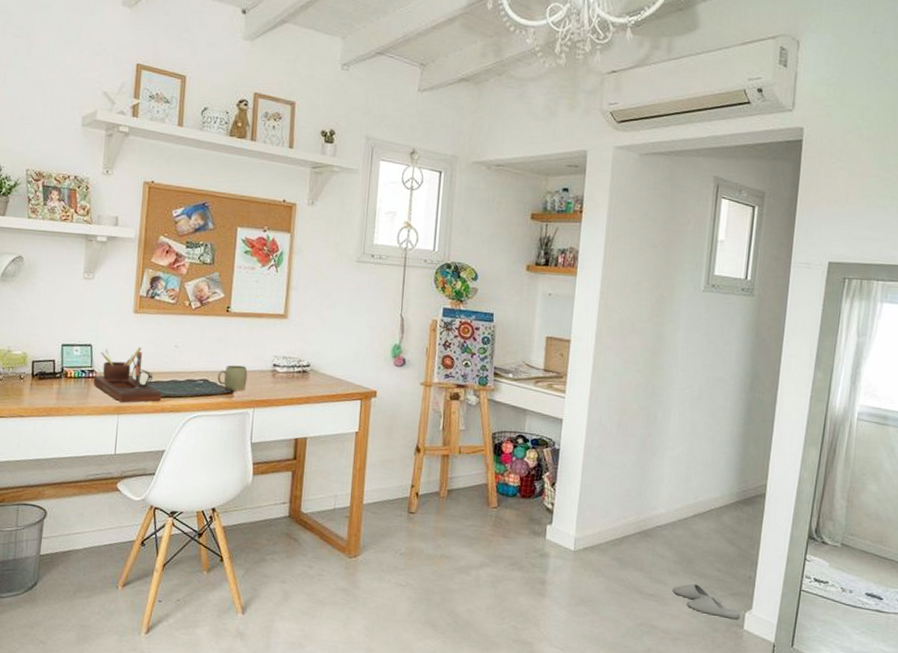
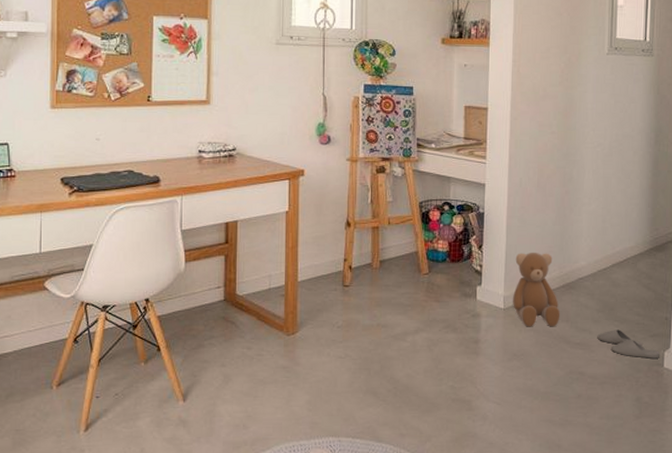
desk organizer: present [93,347,162,404] -> none [12,142,86,201]
mug: present [217,365,248,392] -> none [142,154,173,180]
teddy bear: none [583,494,635,575] -> present [512,252,561,327]

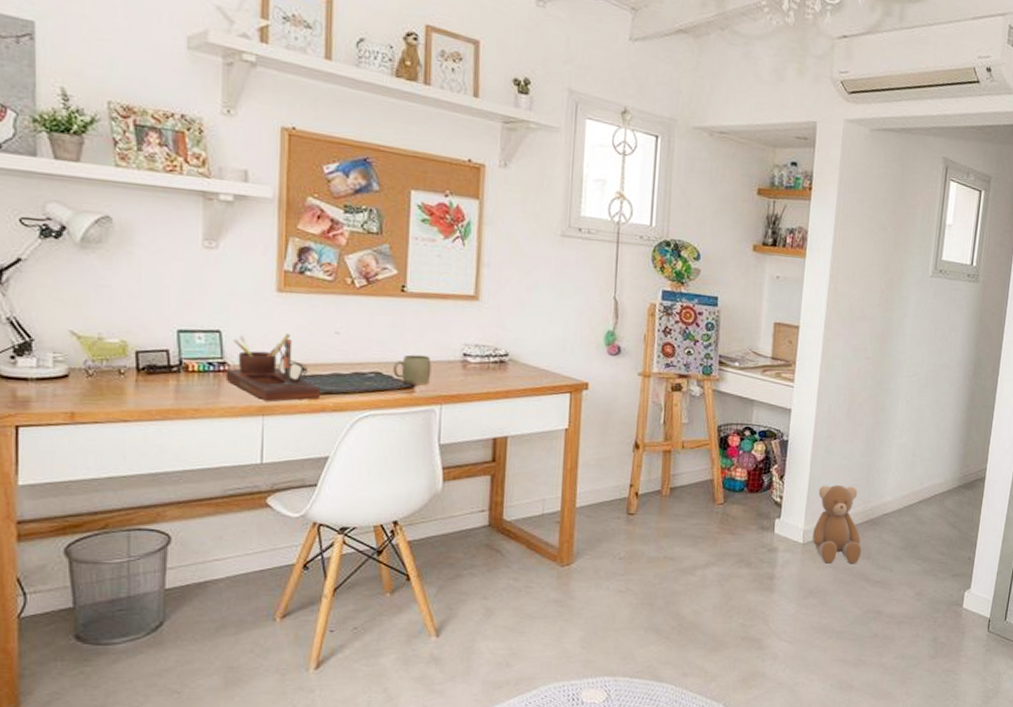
desk organizer: none [12,142,86,201] -> present [225,333,321,403]
mug: none [142,154,173,180] -> present [393,354,432,386]
slippers: present [597,329,661,359] -> none [898,568,961,599]

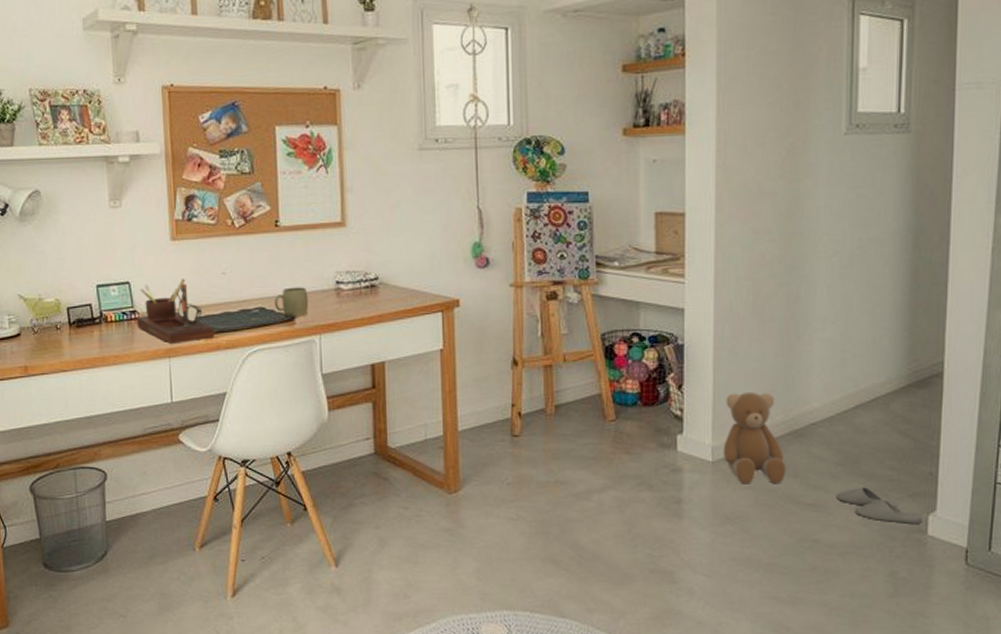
slippers: none [898,568,961,599] -> present [836,487,923,524]

